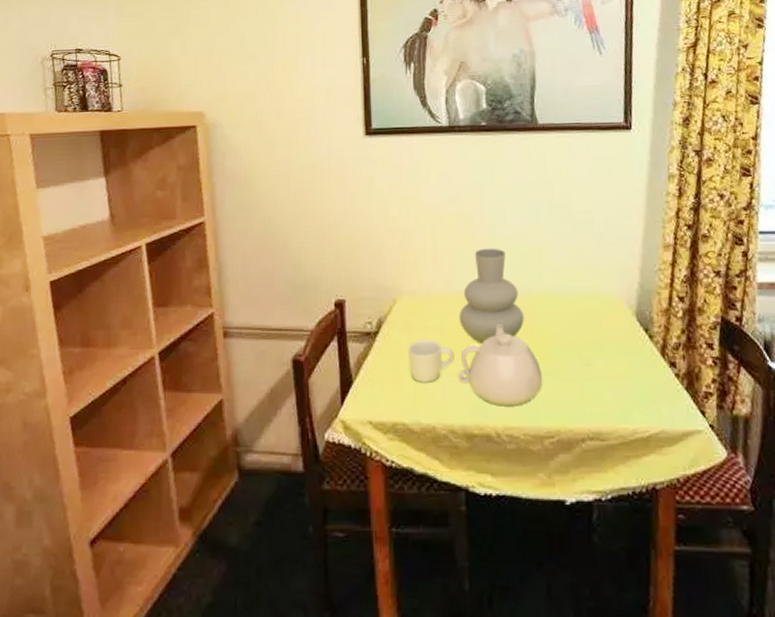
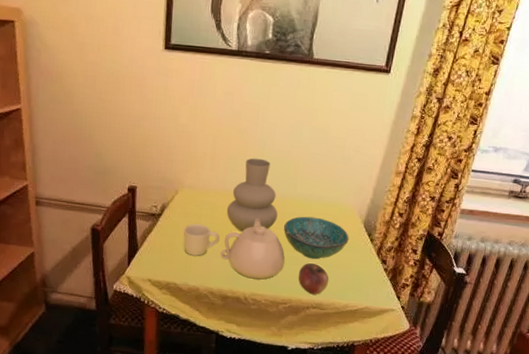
bowl: none [533,314,621,371] -> present [283,216,349,260]
apple: none [562,377,605,420] -> present [298,263,329,295]

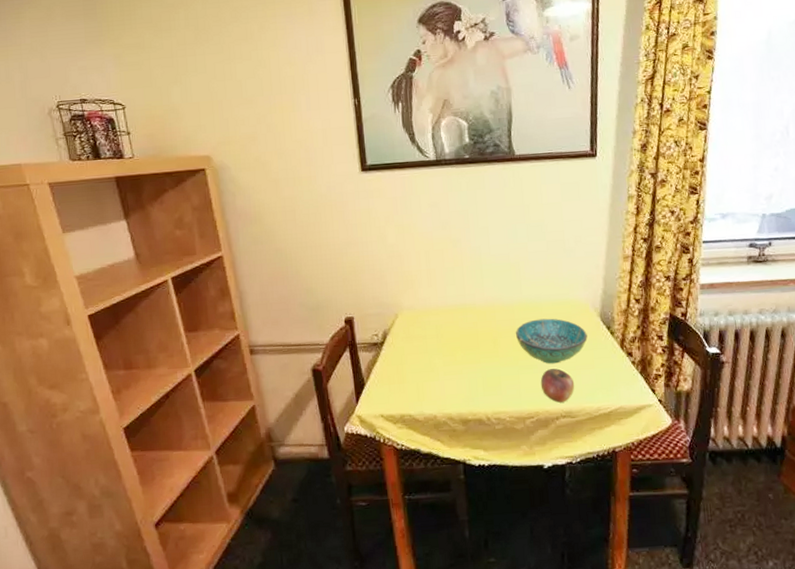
mug: present [183,223,220,256] -> none [409,345,450,381]
teapot: present [220,219,286,280] -> none [453,330,524,396]
vase: present [226,158,278,232] -> none [452,266,507,347]

